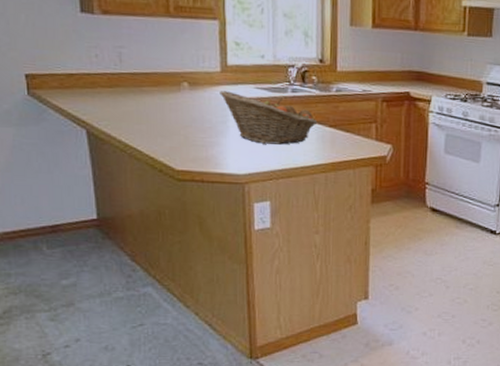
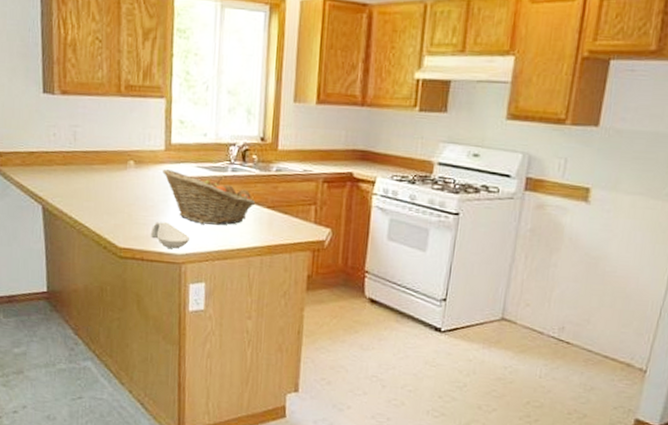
spoon rest: none [209,143,251,169] -> present [150,222,189,249]

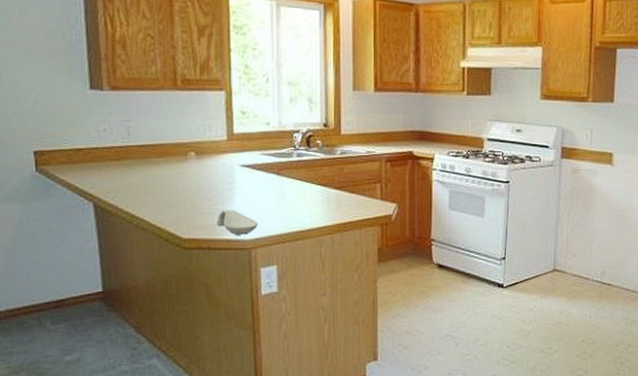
fruit basket: present [163,169,256,225] -> none [226,158,323,209]

